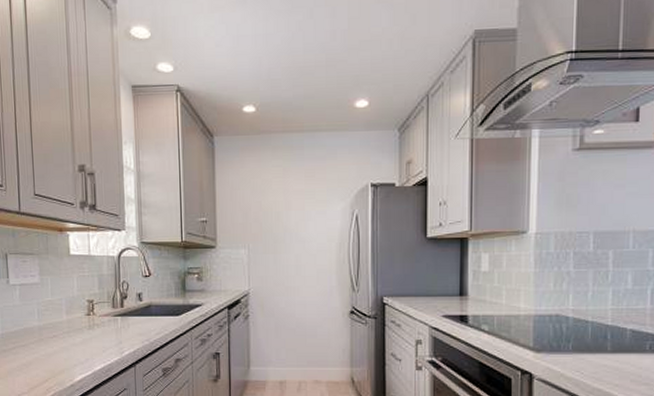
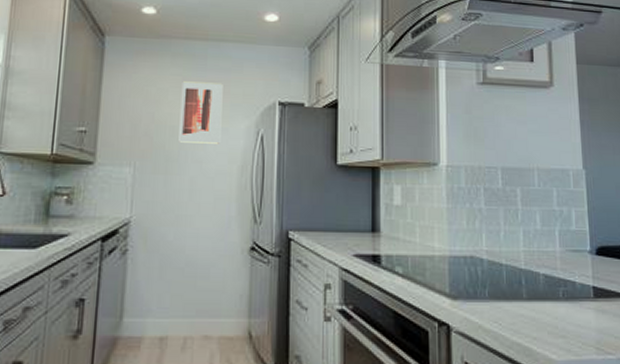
wall art: none [283,170,320,226] -> present [179,81,223,144]

